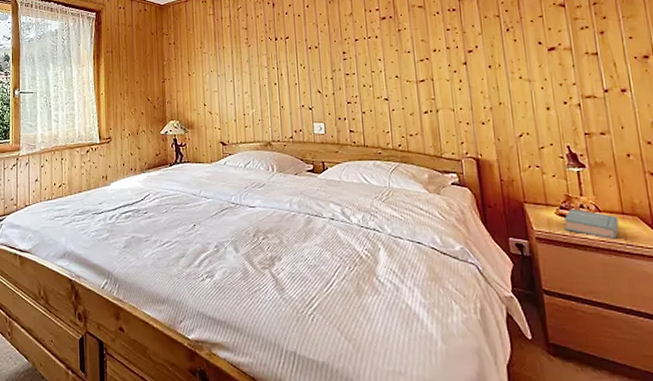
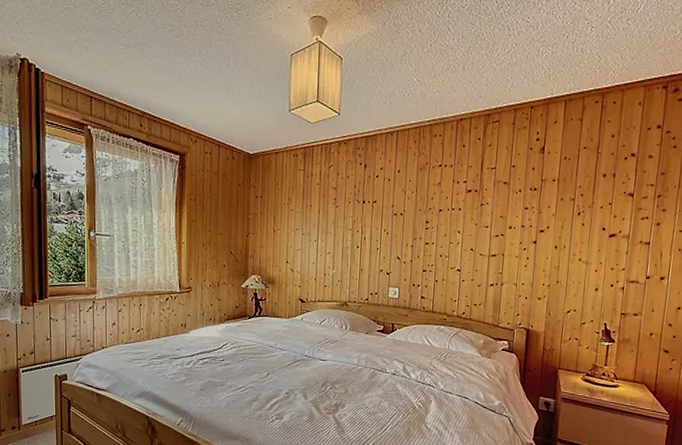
book: present [563,208,619,240] -> none [586,375,630,403]

